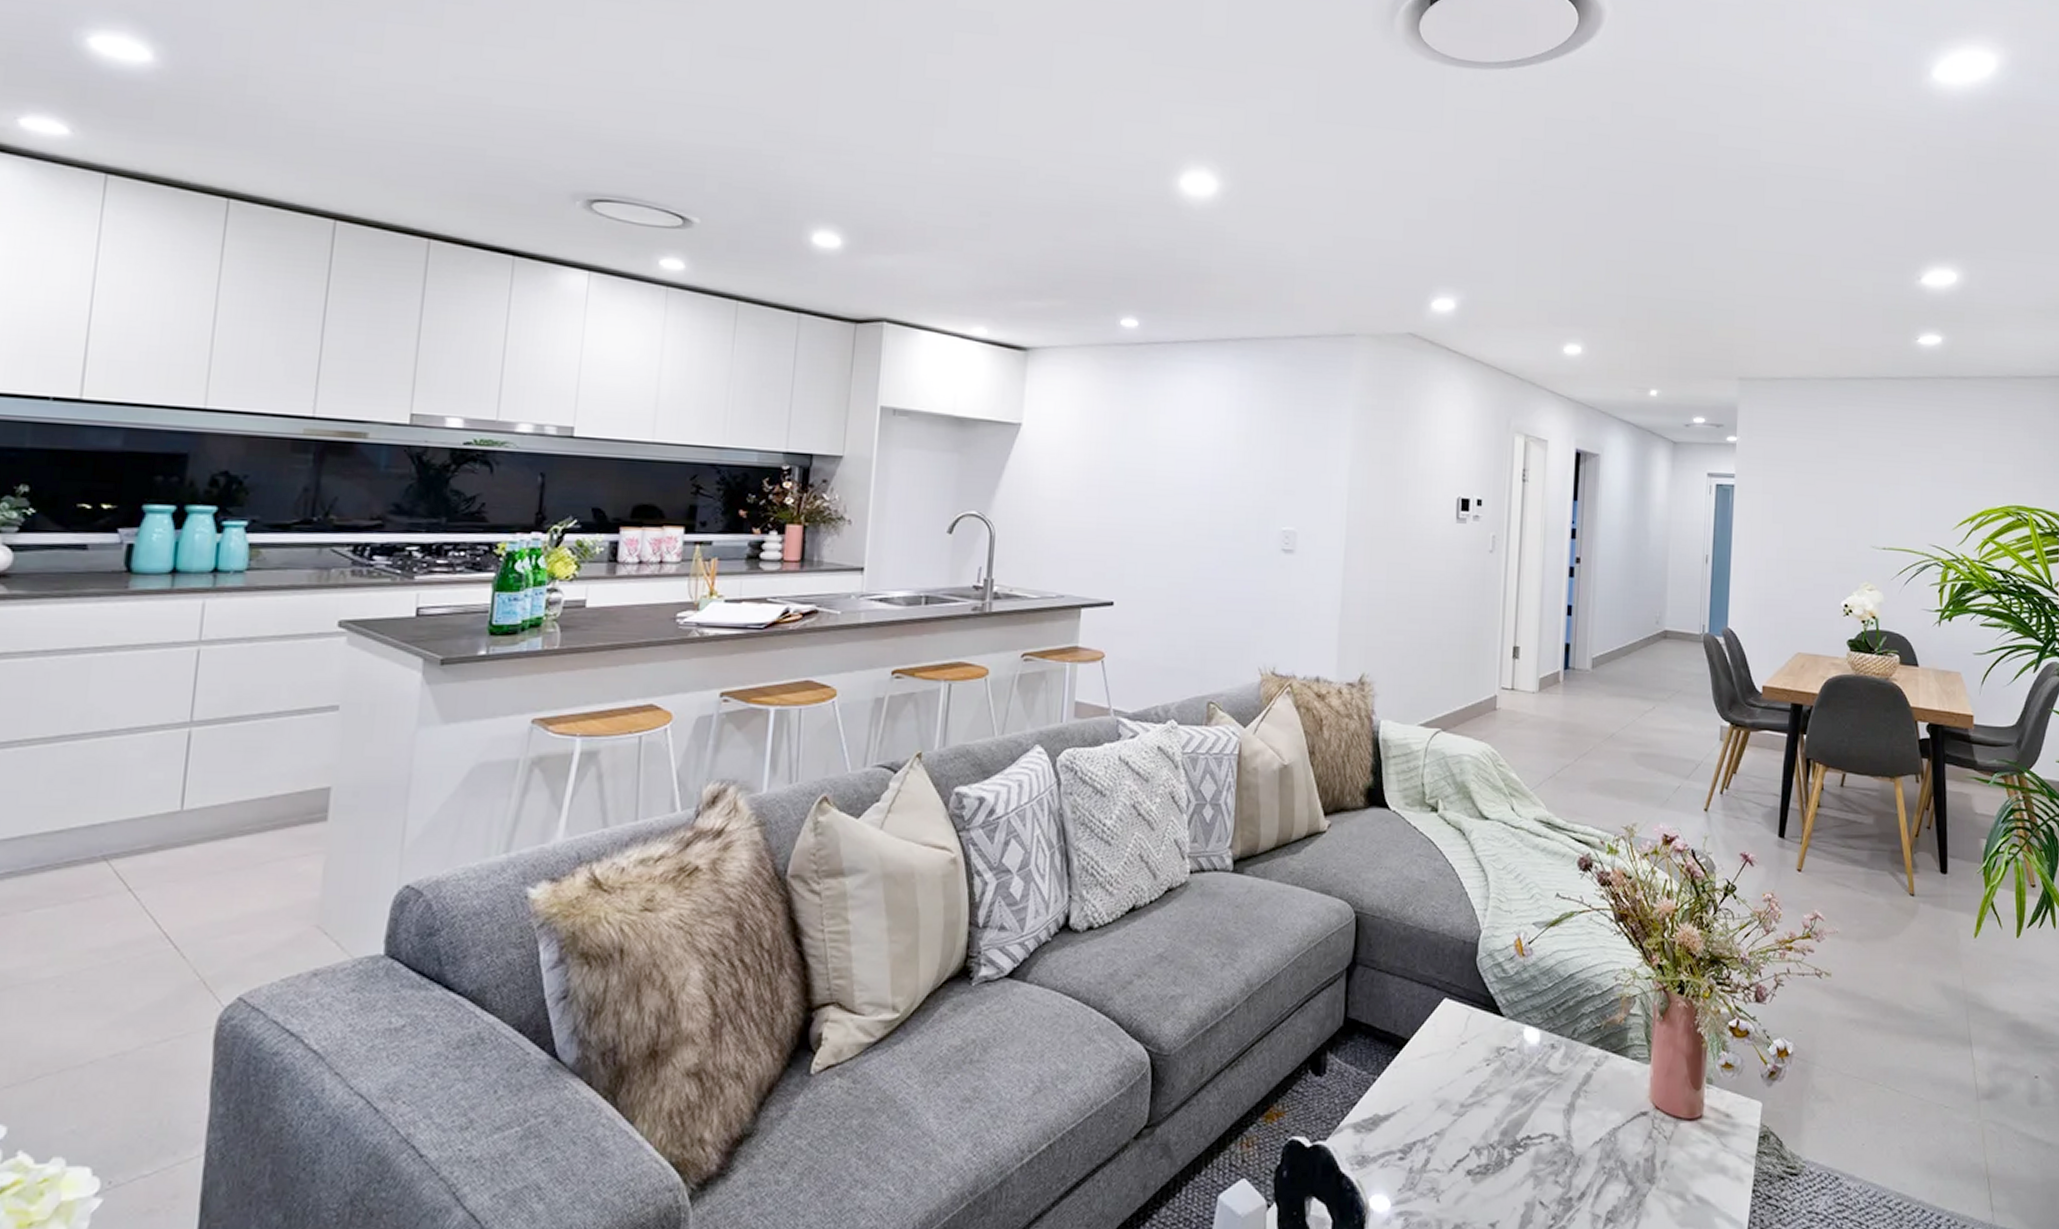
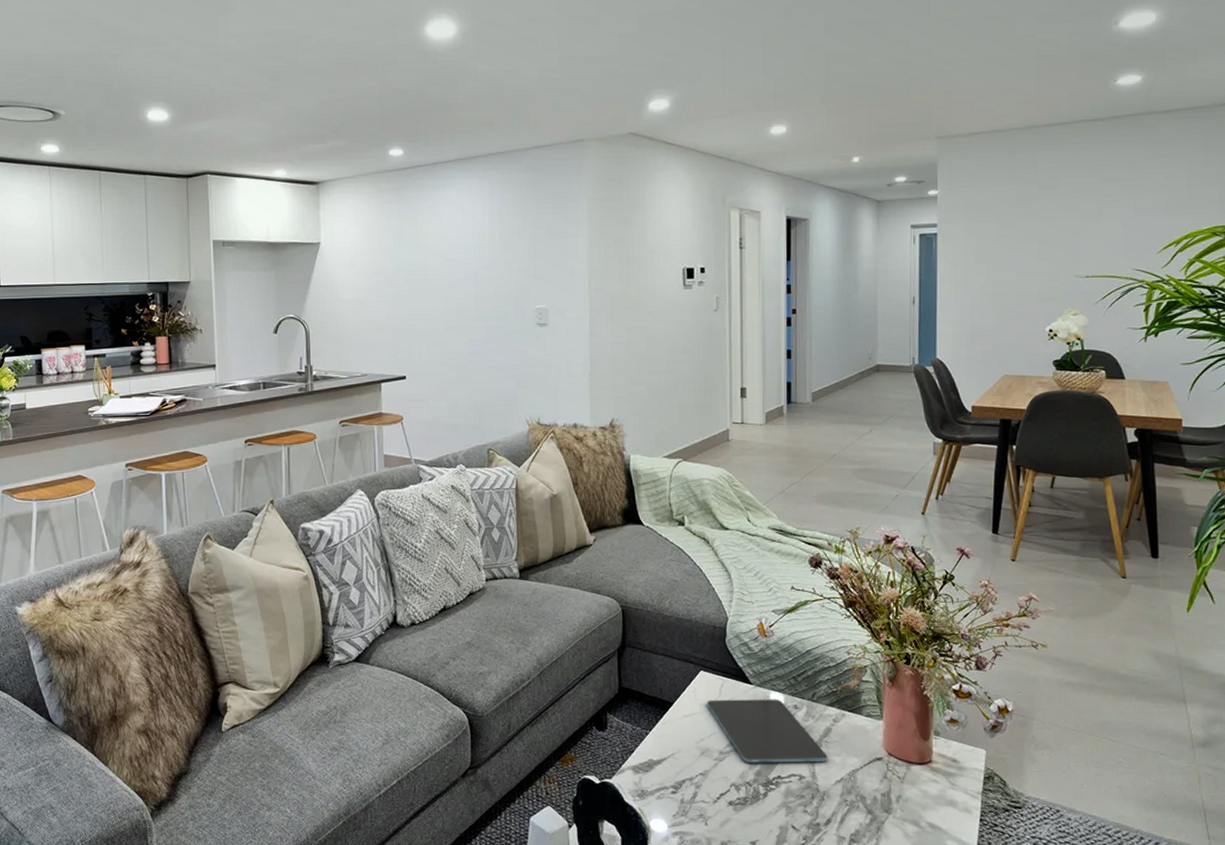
tablet: none [1449,1036,1586,1120] -> present [707,699,828,763]

